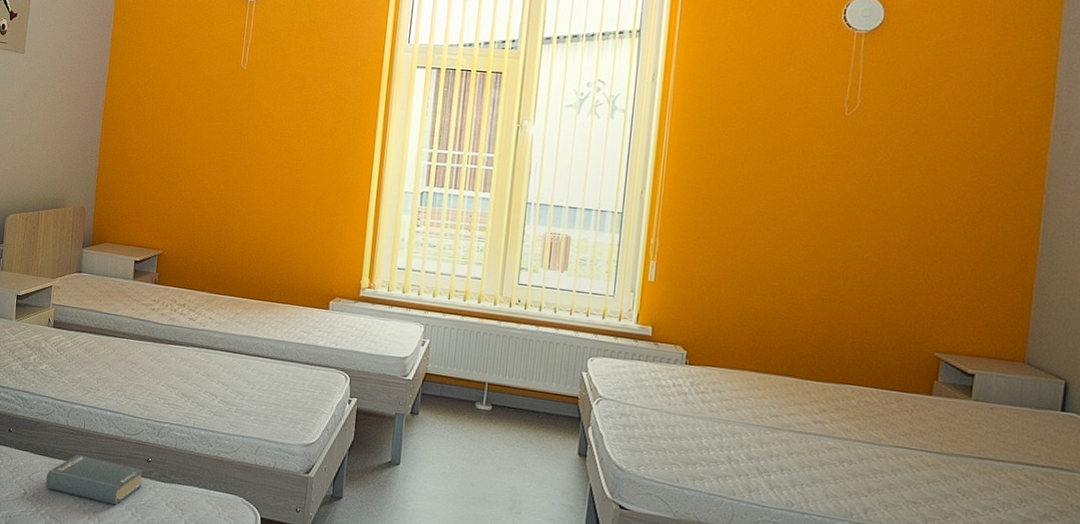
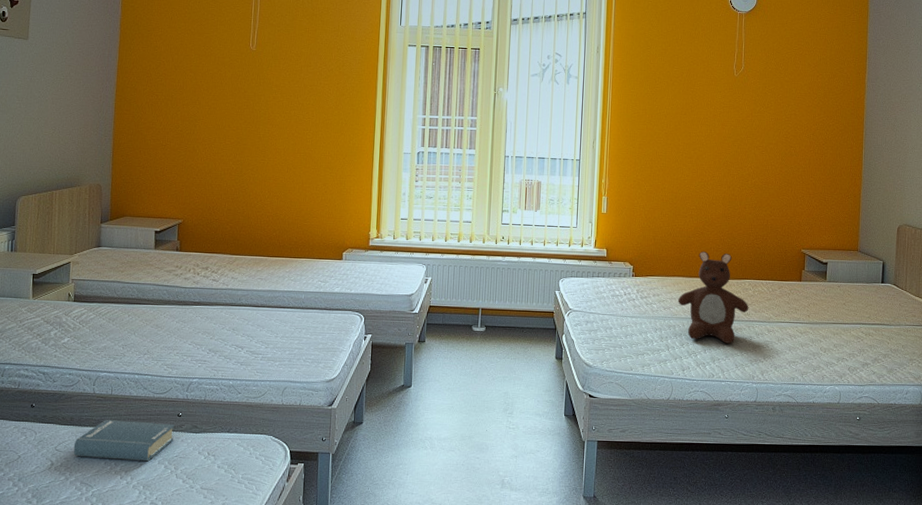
teddy bear: none [747,342,850,466] -> present [678,251,749,344]

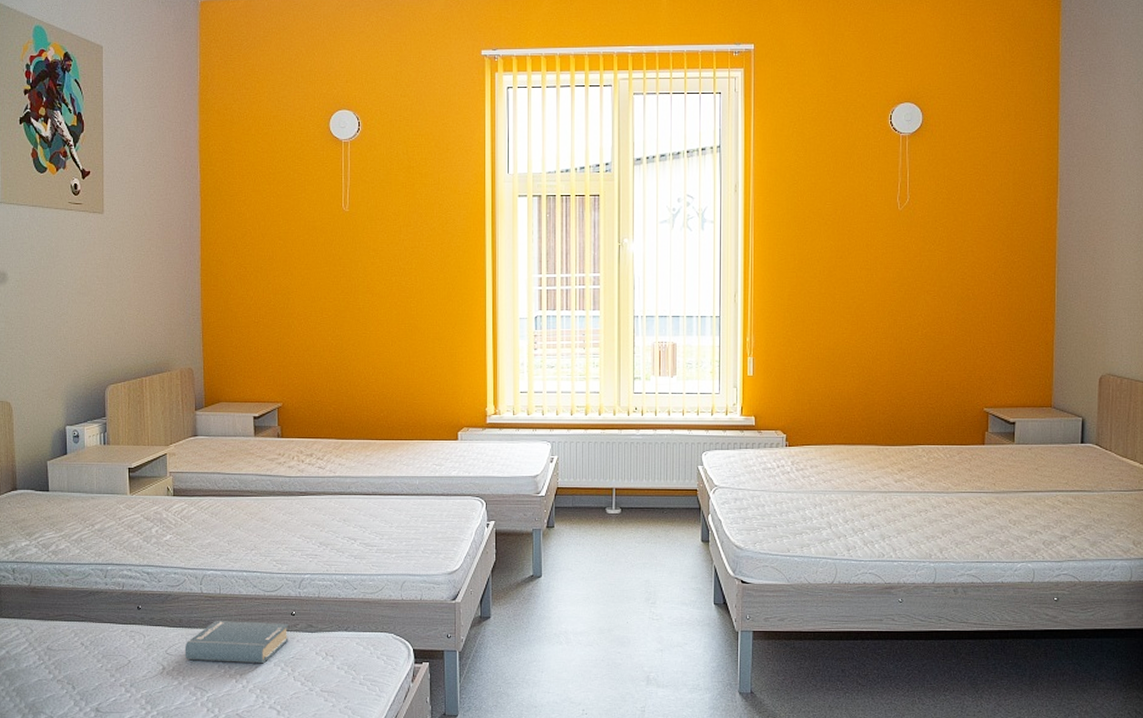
teddy bear: present [678,251,749,344] -> none [839,415,923,518]

